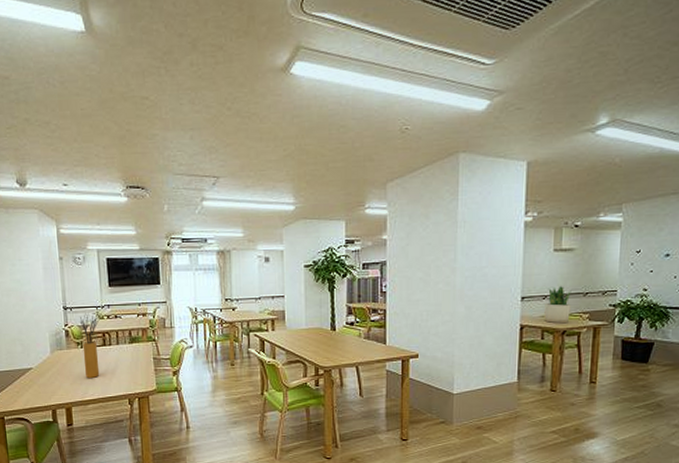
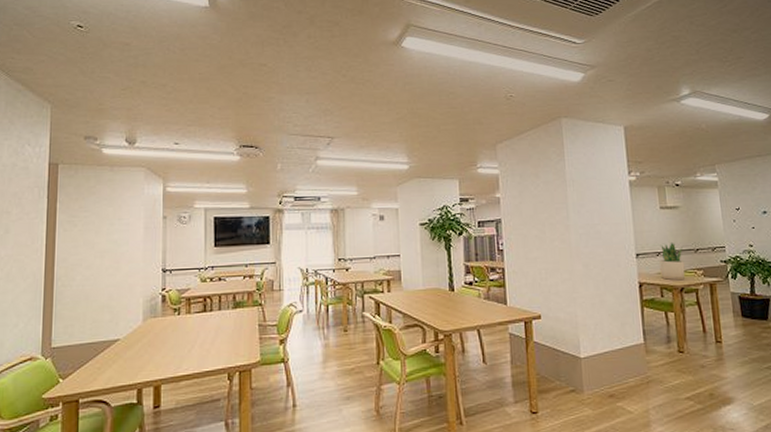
vase: present [79,310,101,379] -> none [179,272,203,351]

